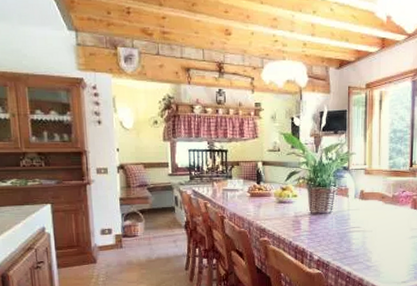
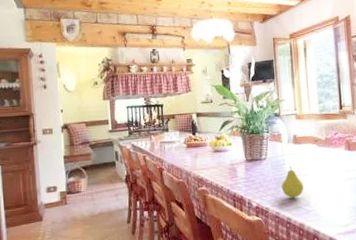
fruit: none [344,221,367,253] -> present [281,166,304,198]

